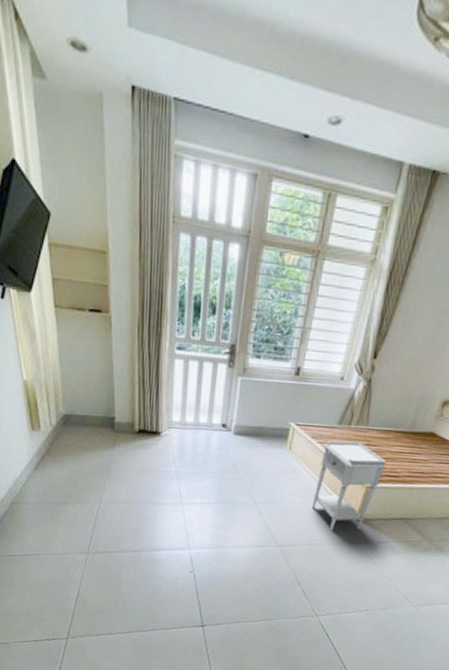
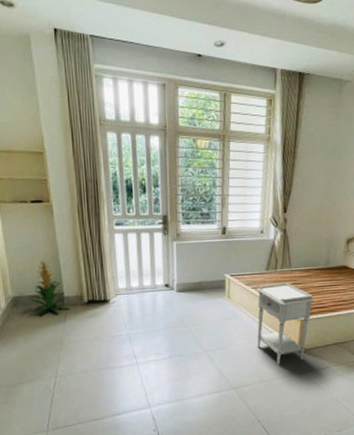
indoor plant: none [79,377,120,439] -> present [28,259,70,315]

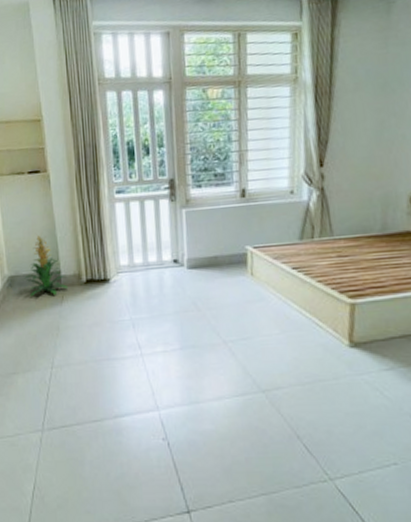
nightstand: present [257,283,314,365] -> none [288,255,367,363]

